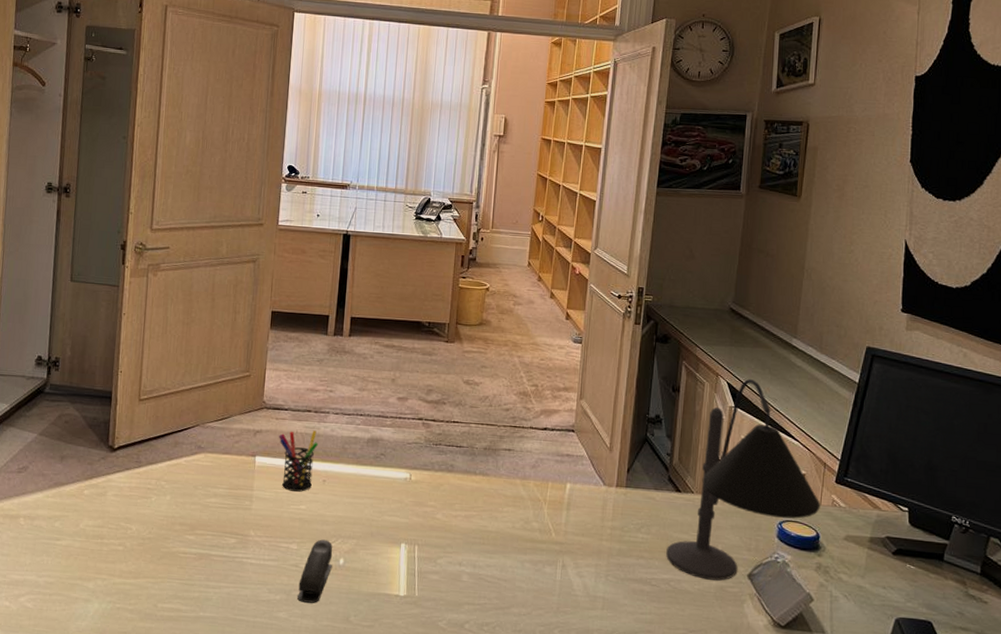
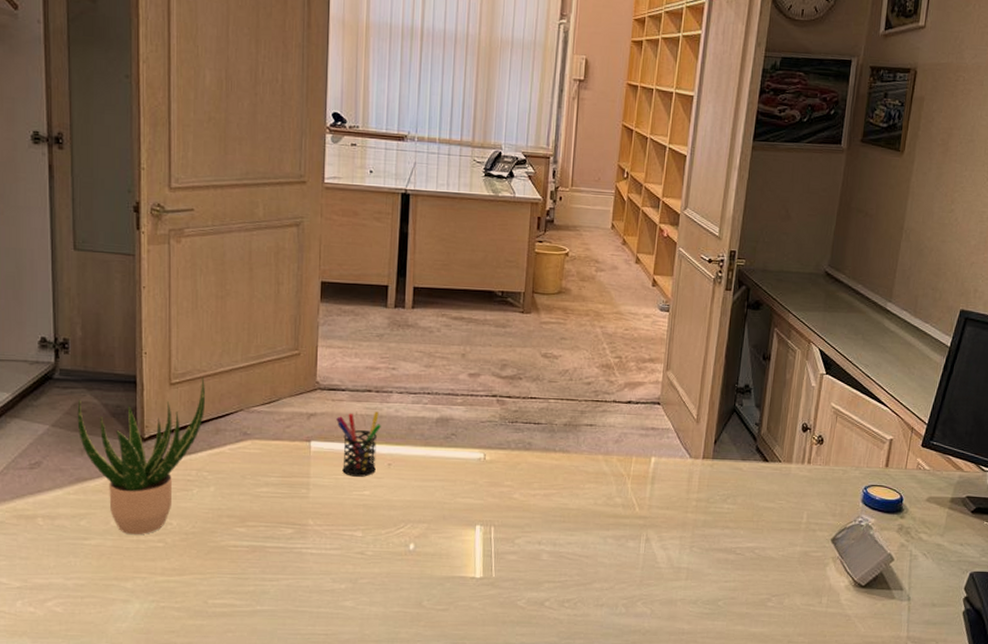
potted plant: none [60,394,169,538] -> present [77,376,206,535]
stapler: present [297,539,333,603] -> none [365,525,402,590]
desk lamp: present [666,378,820,581] -> none [751,344,906,546]

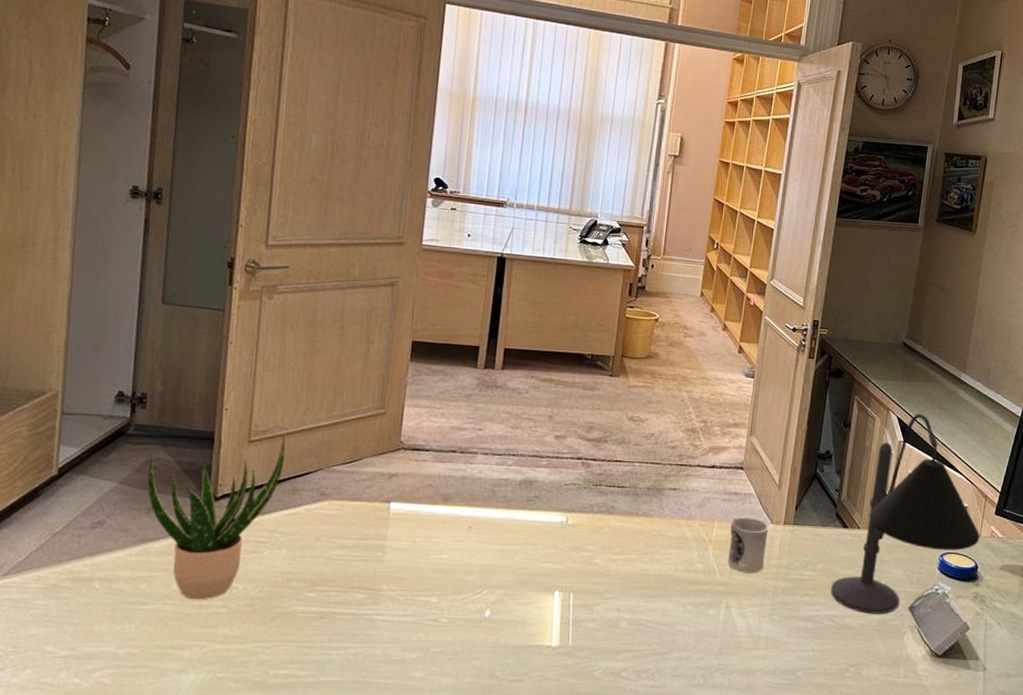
pen holder: present [335,411,381,477] -> none [417,472,464,540]
cup: none [646,452,688,507] -> present [727,517,769,573]
desk lamp: none [751,344,906,546] -> present [831,413,980,614]

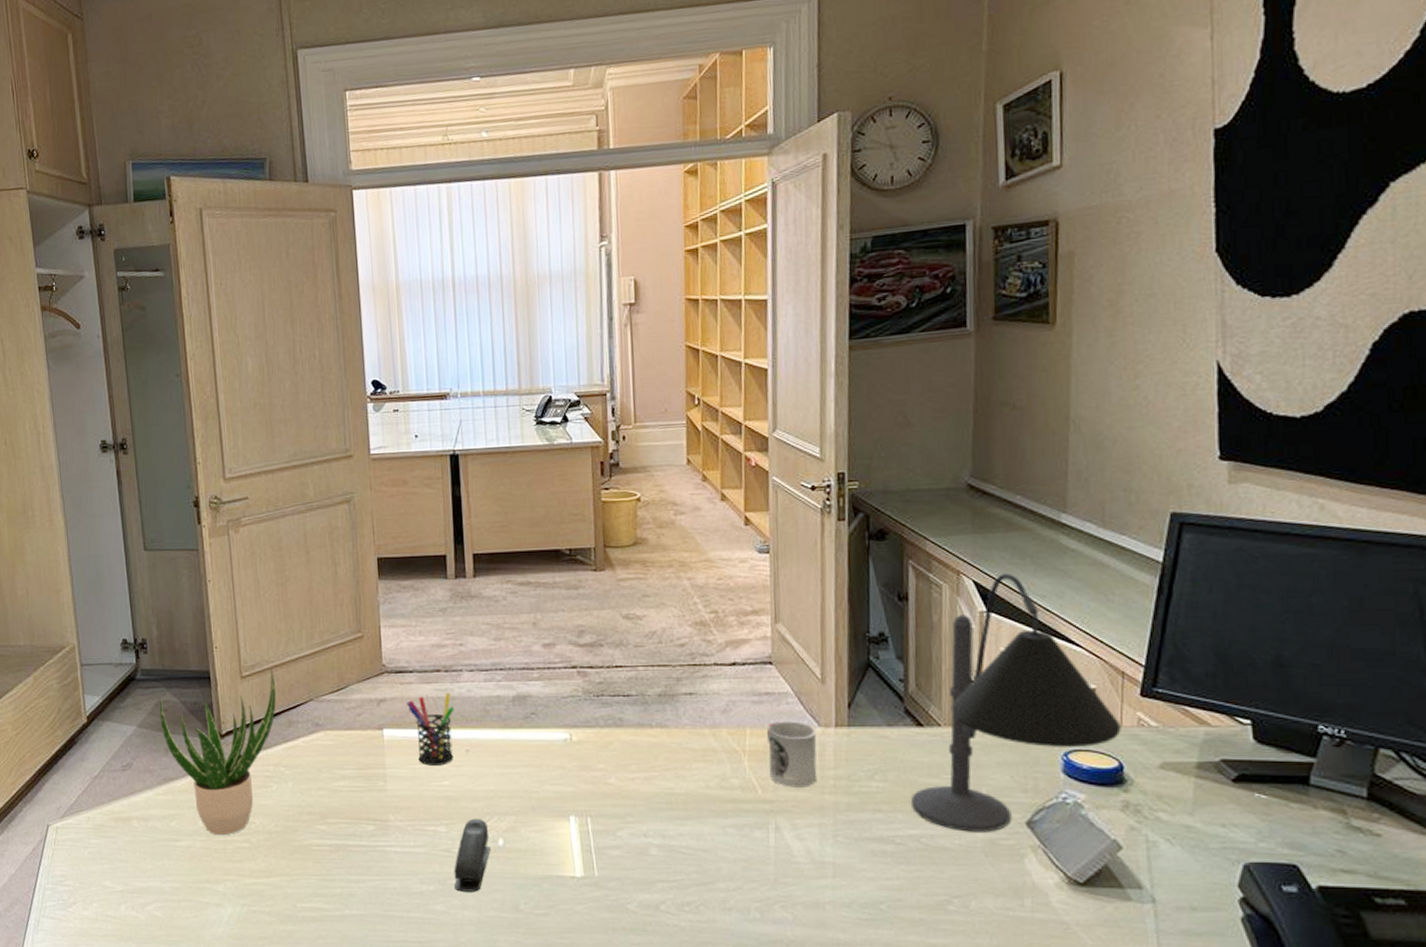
pen holder: none [417,472,464,540] -> present [405,693,454,766]
stapler: none [436,590,478,660] -> present [454,818,490,892]

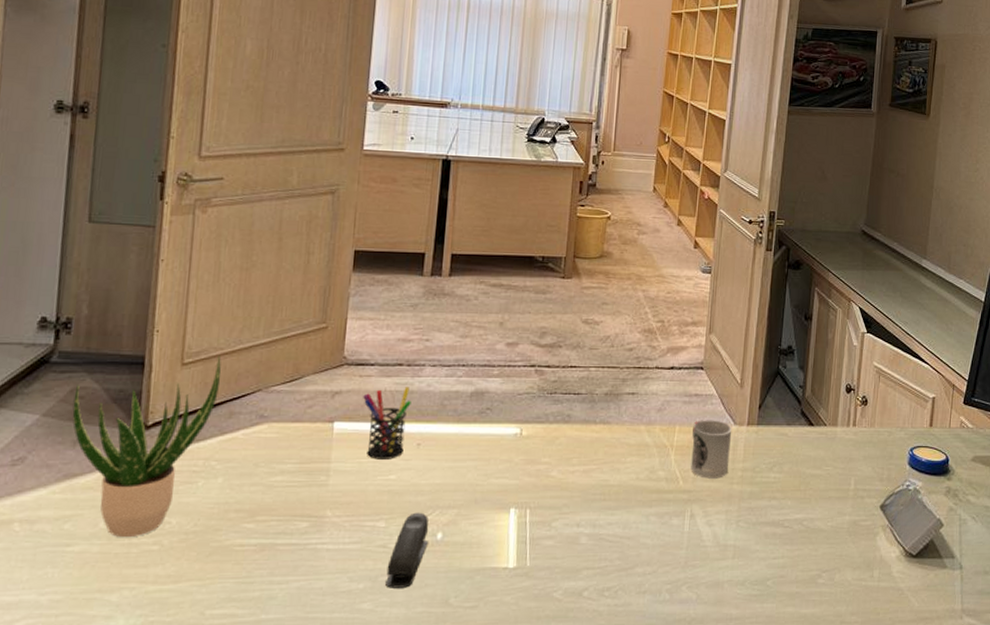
desk lamp: present [911,572,1121,832] -> none [799,302,950,515]

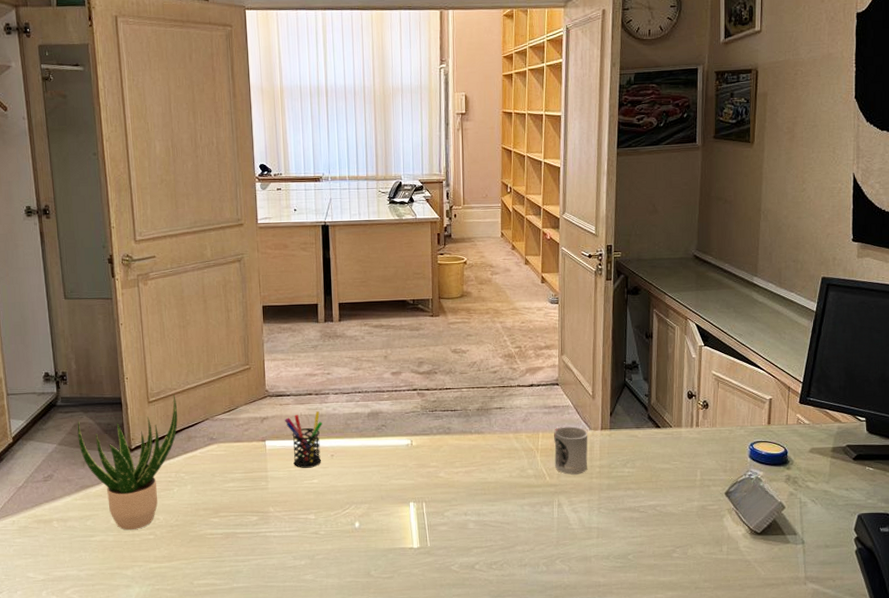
stapler: present [386,512,429,588] -> none [320,507,349,564]

